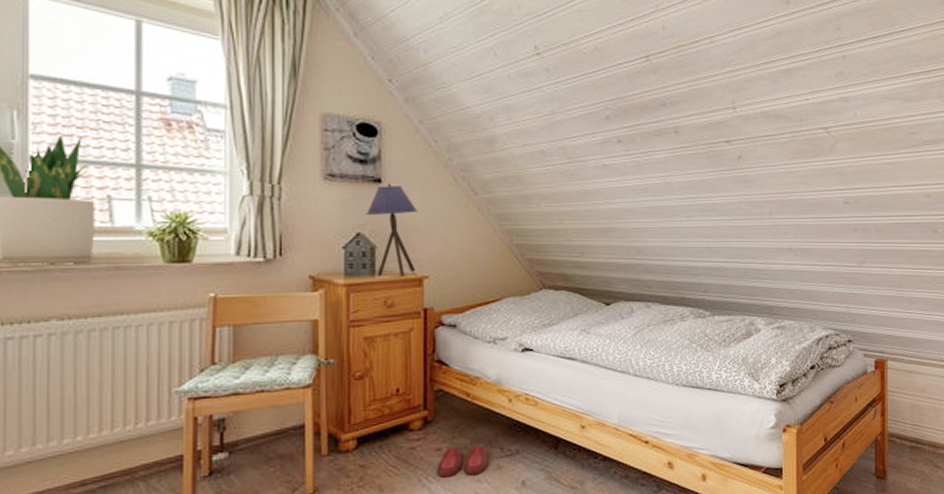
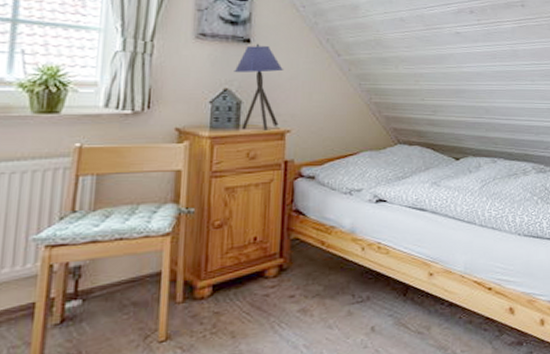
slippers: present [436,444,489,478] -> none [289,291,340,324]

